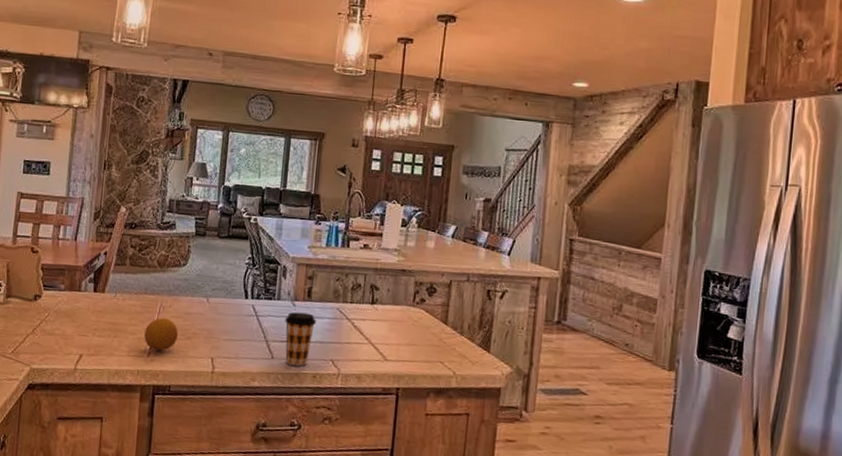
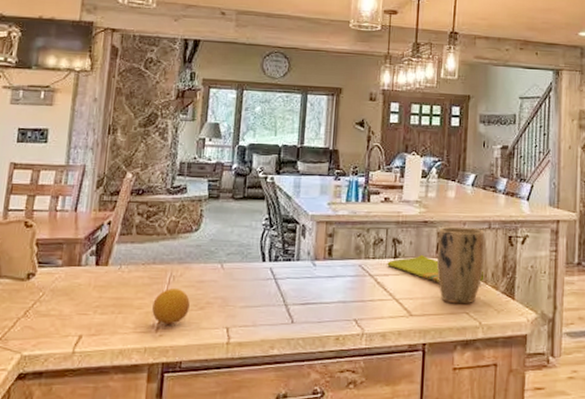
coffee cup: present [285,312,316,366] -> none [305,272,338,328]
dish towel: none [364,302,460,333] -> present [387,254,484,282]
plant pot: none [413,276,463,354] -> present [437,226,485,304]

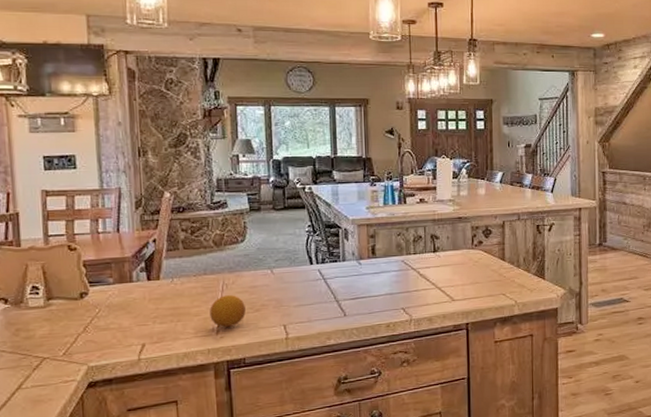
dish towel: present [387,254,484,282] -> none [427,247,517,270]
plant pot: present [437,226,485,304] -> none [473,220,516,288]

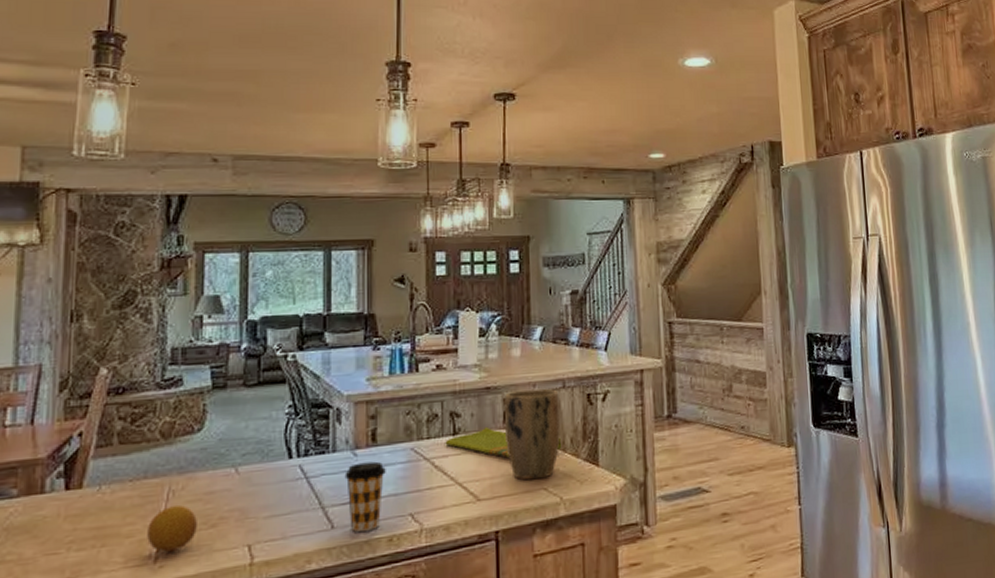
coffee cup: none [352,269,383,319] -> present [345,461,386,532]
dish towel: none [427,247,517,270] -> present [445,426,562,457]
plant pot: none [473,220,516,288] -> present [505,388,560,480]

